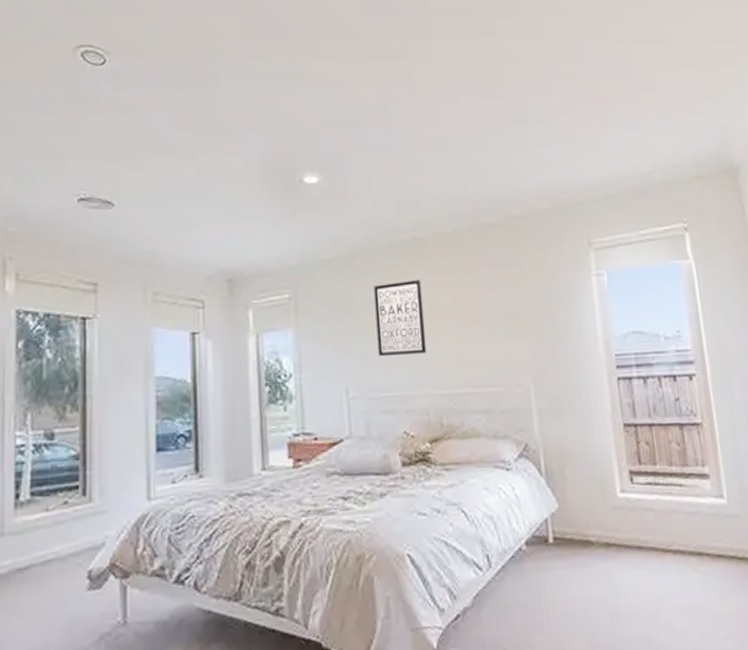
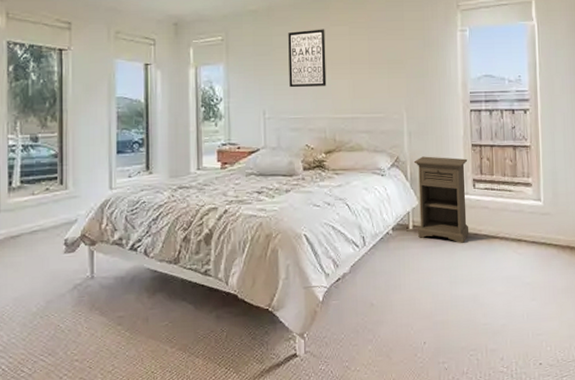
nightstand: none [548,441,631,562] -> present [413,156,469,244]

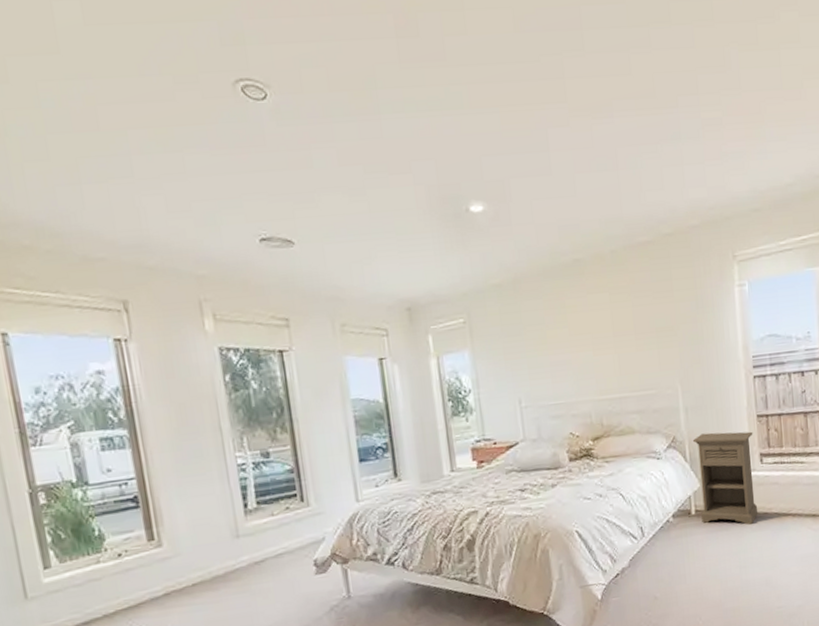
wall art: present [288,29,327,88] -> none [539,298,588,370]

